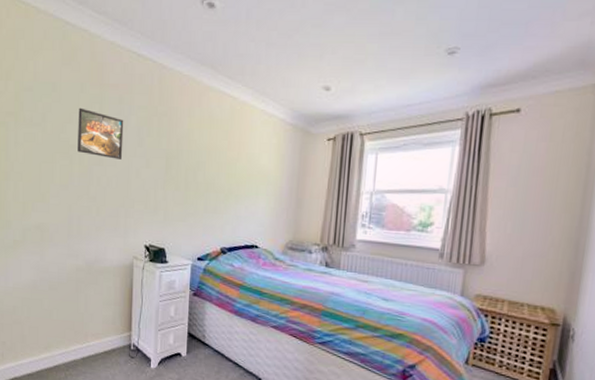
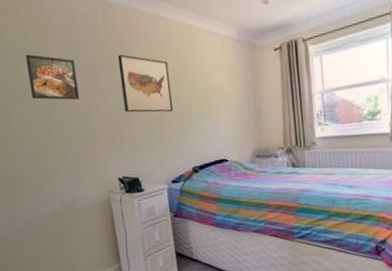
wall art: none [164,121,215,186] -> present [117,54,173,113]

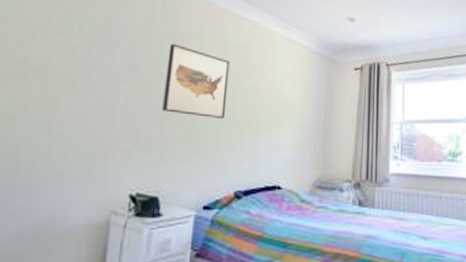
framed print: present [25,54,80,100] -> none [39,22,113,86]

